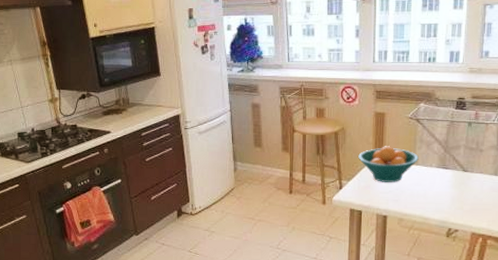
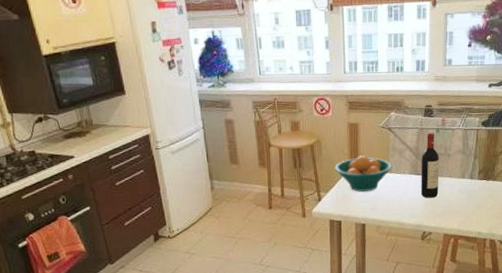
wine bottle: none [449,126,470,194] -> present [421,132,439,198]

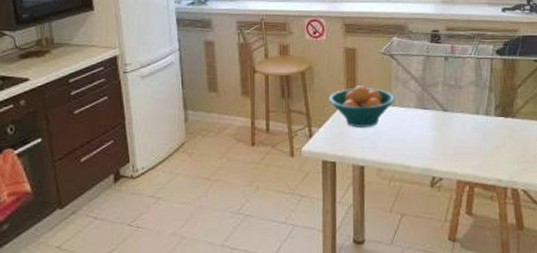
wine bottle: present [421,132,439,198] -> none [428,61,450,137]

